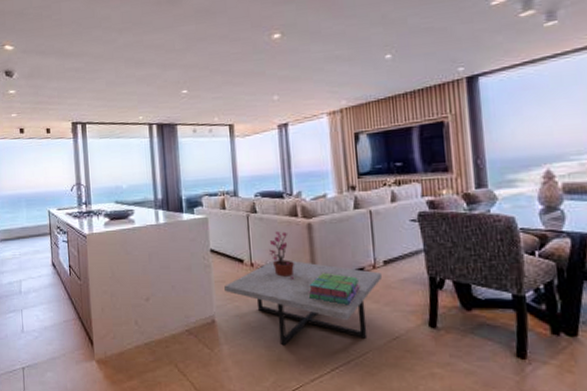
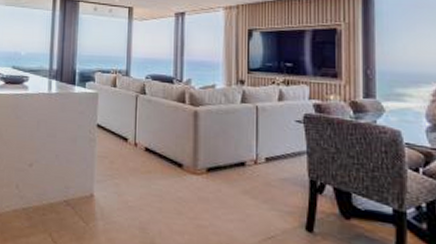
coffee table: present [224,259,382,346] -> none [106,142,262,233]
potted plant: present [269,232,295,279] -> none [154,115,177,164]
stack of books: present [308,272,360,305] -> none [187,161,240,197]

